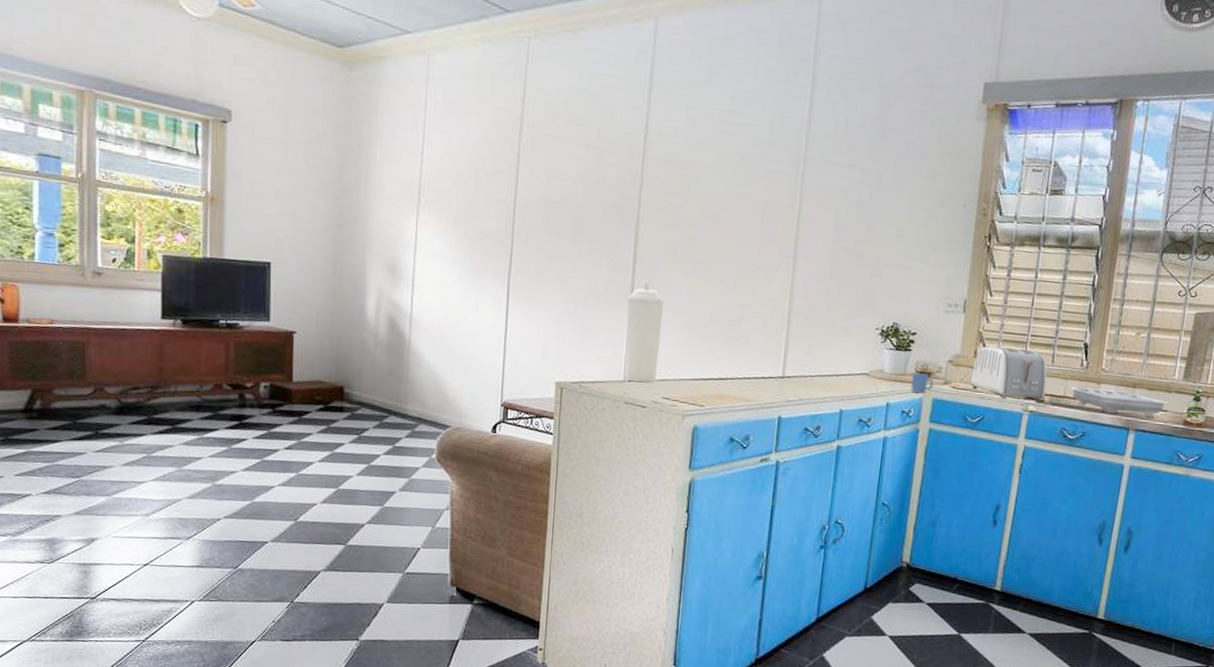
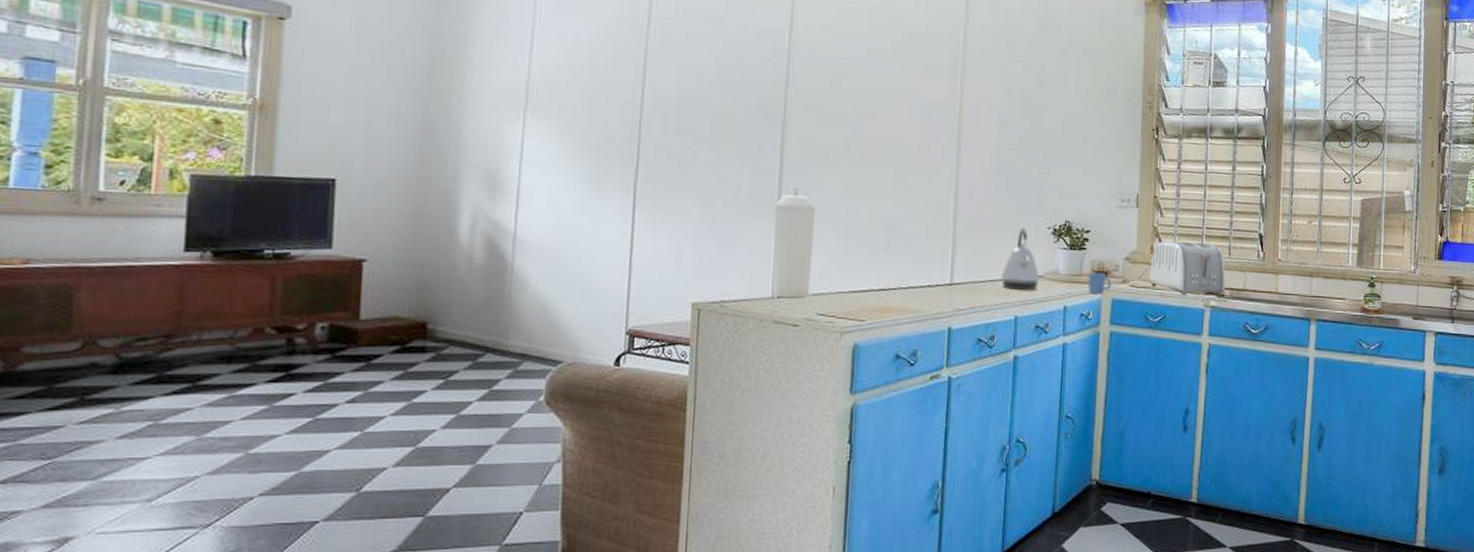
kettle: none [829,328,866,387] -> present [1000,228,1040,291]
dish rack: present [1070,387,1169,417] -> none [1249,279,1346,306]

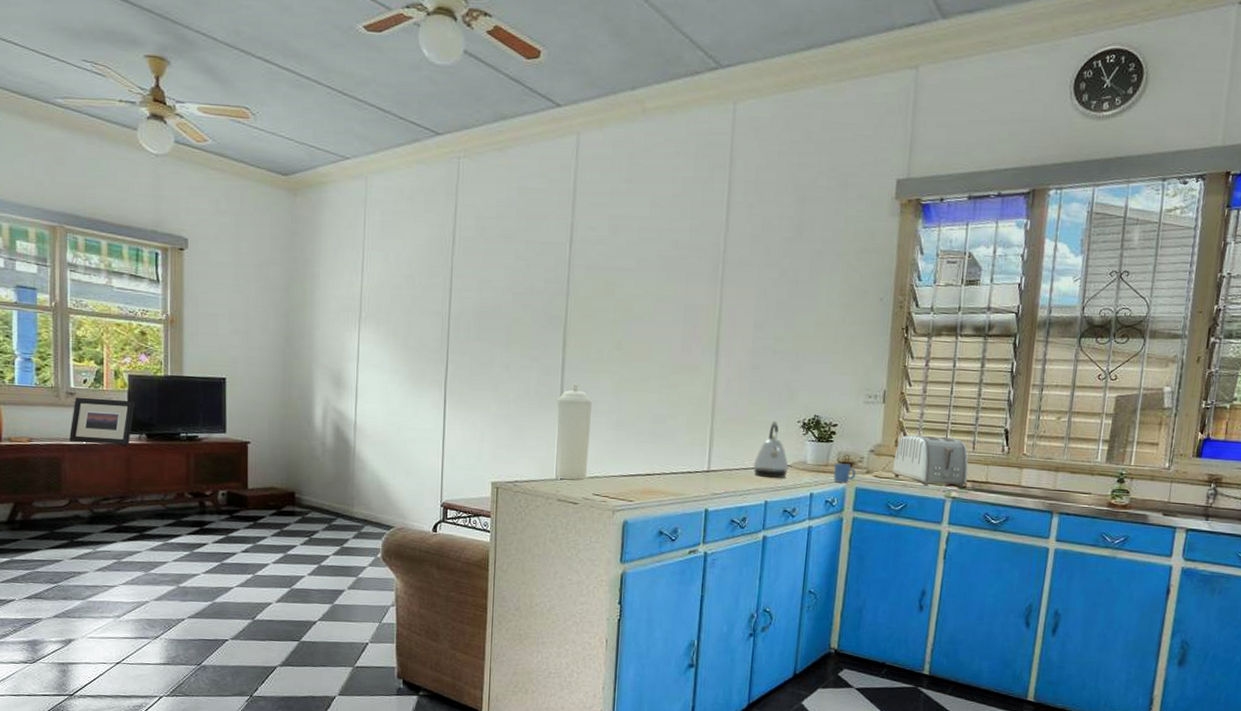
picture frame: none [91,203,198,267] -> present [69,397,135,446]

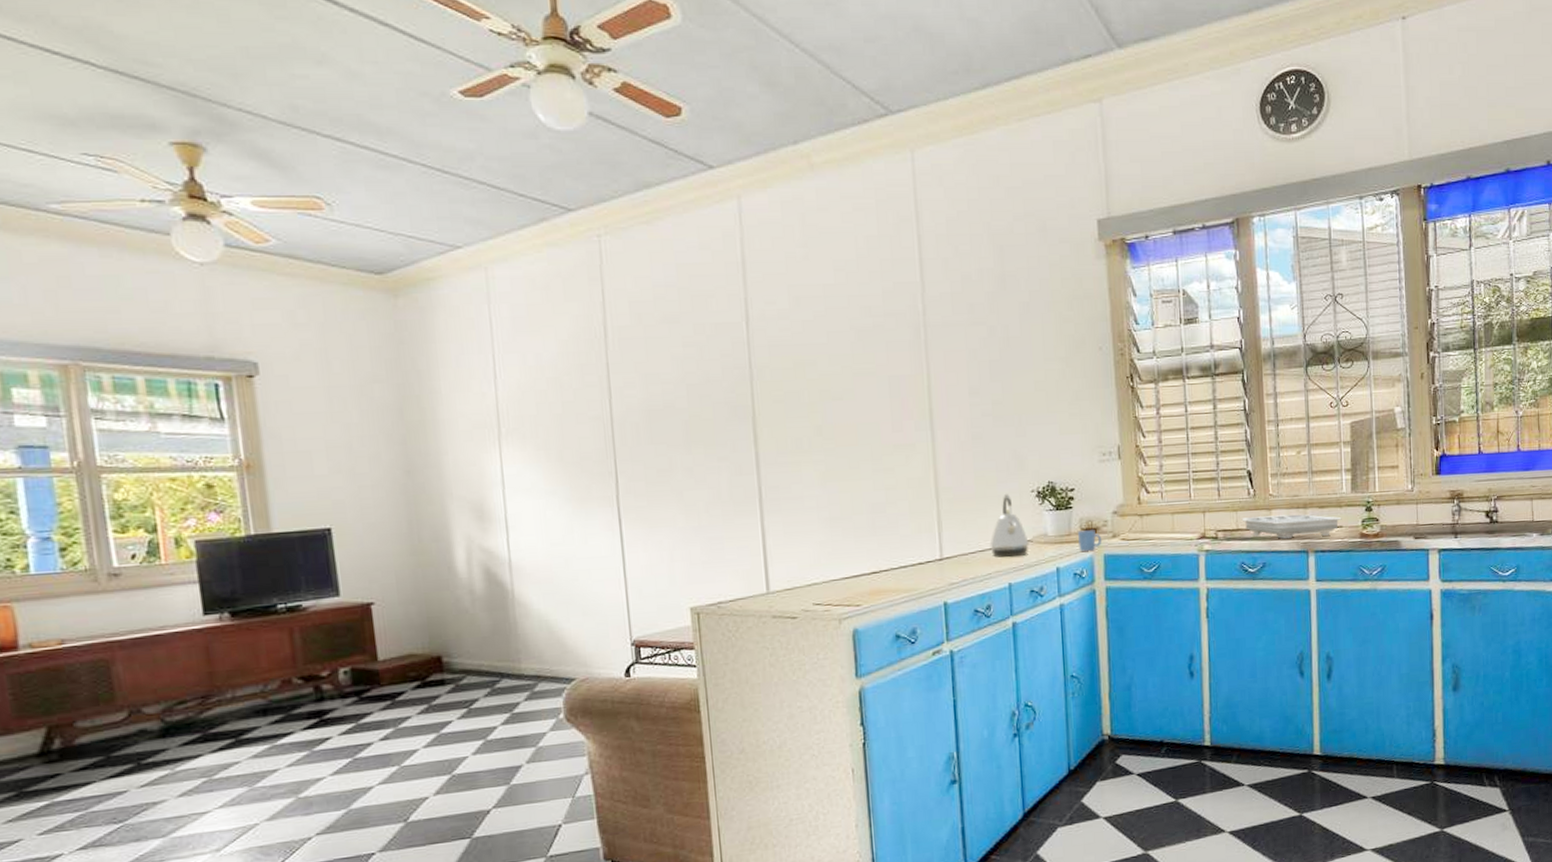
picture frame: present [69,397,135,446] -> none [118,572,209,637]
canister: present [556,383,593,481] -> none [755,480,803,593]
toaster: present [892,434,968,489] -> none [1139,486,1218,543]
dish rack: none [992,472,1092,500] -> present [1241,514,1342,539]

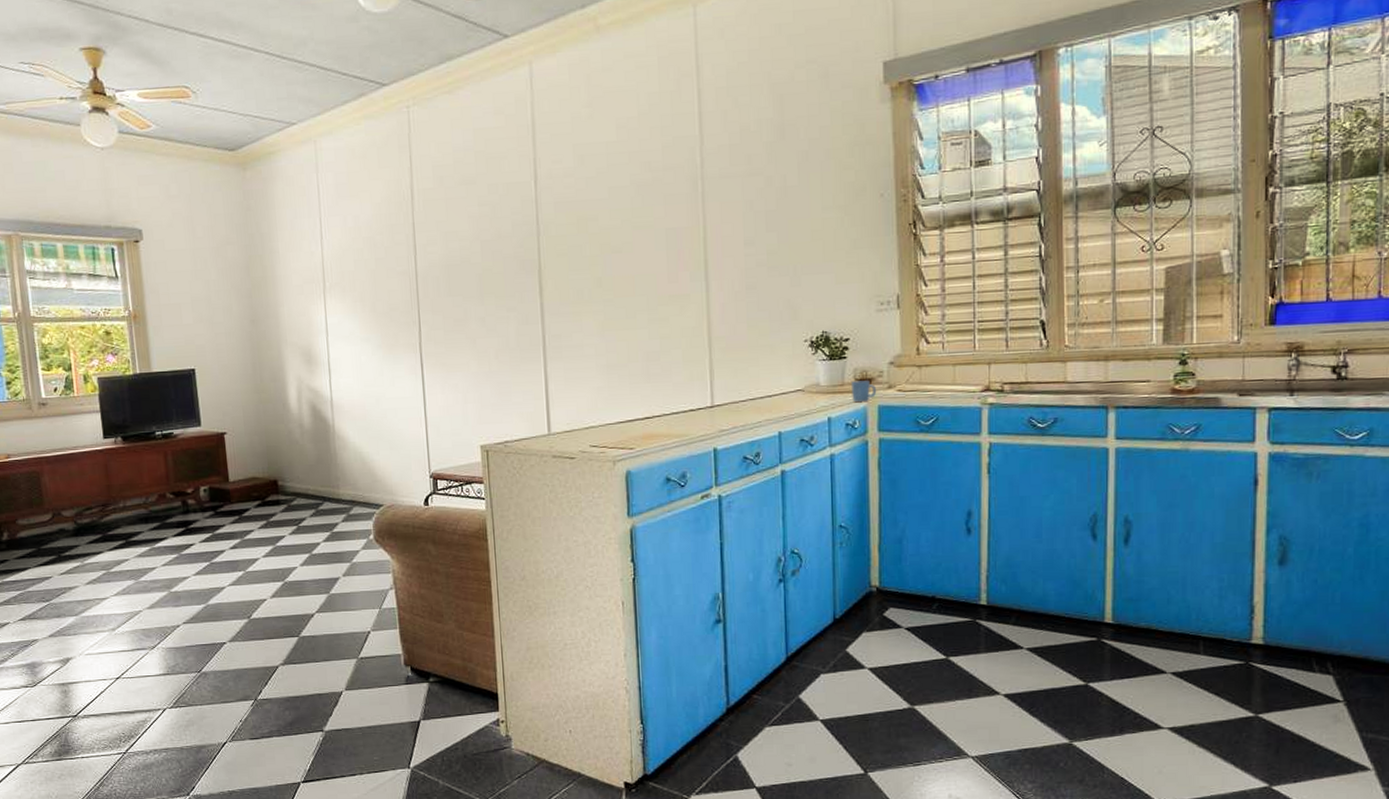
kettle: present [989,494,1029,558] -> none [760,344,801,407]
dish rack: present [1241,514,1342,539] -> none [1031,367,1150,393]

